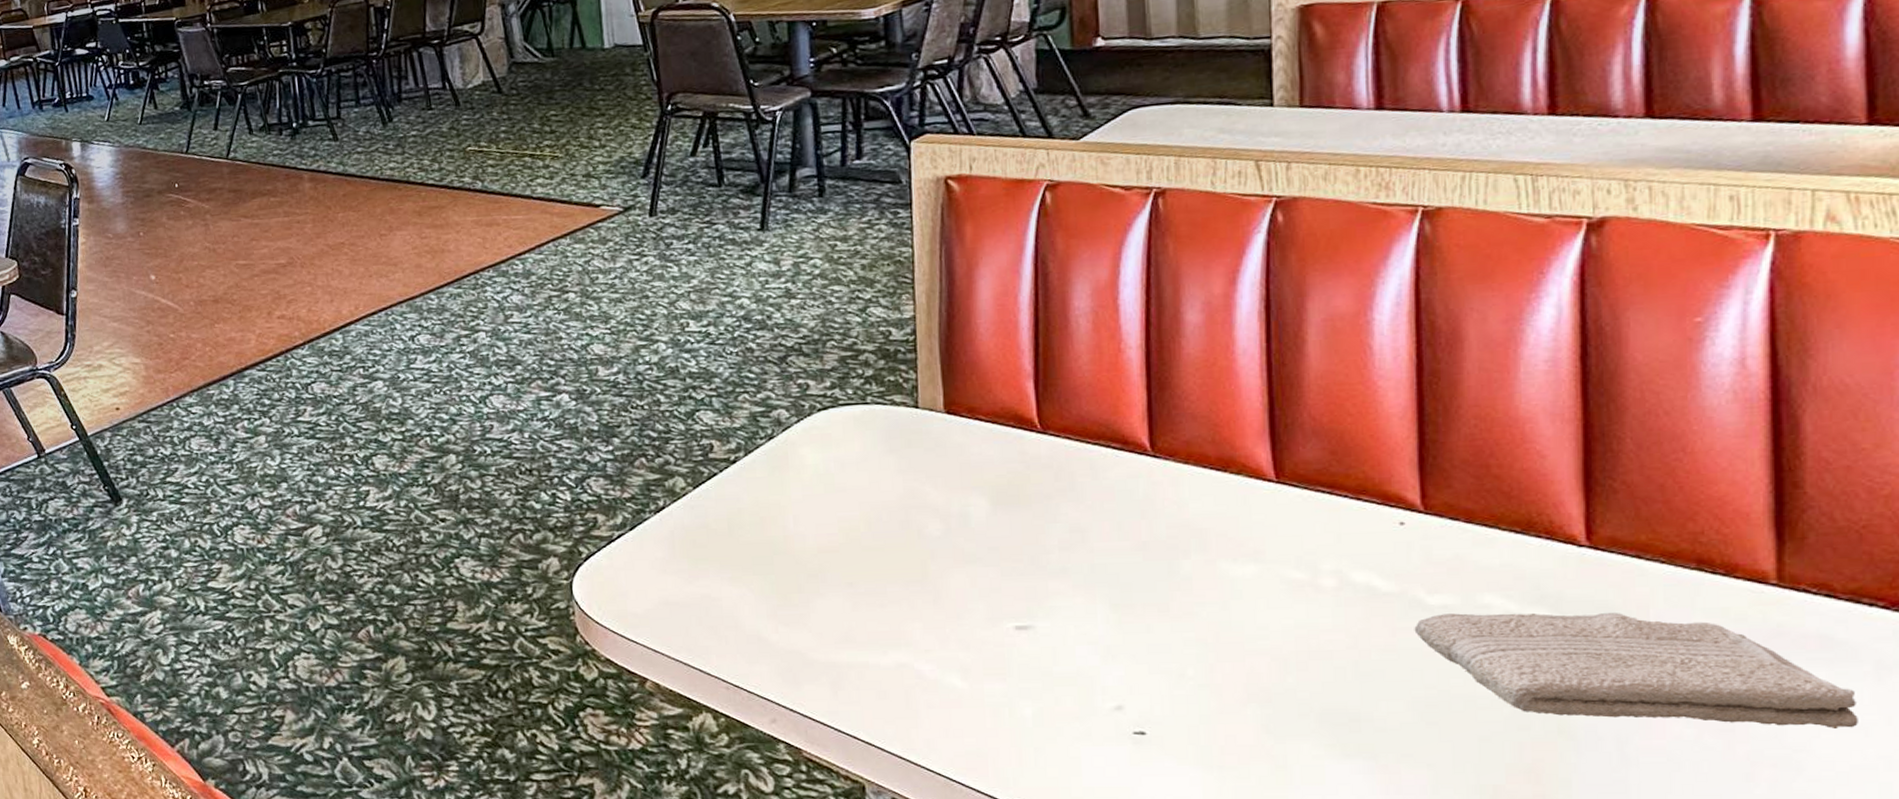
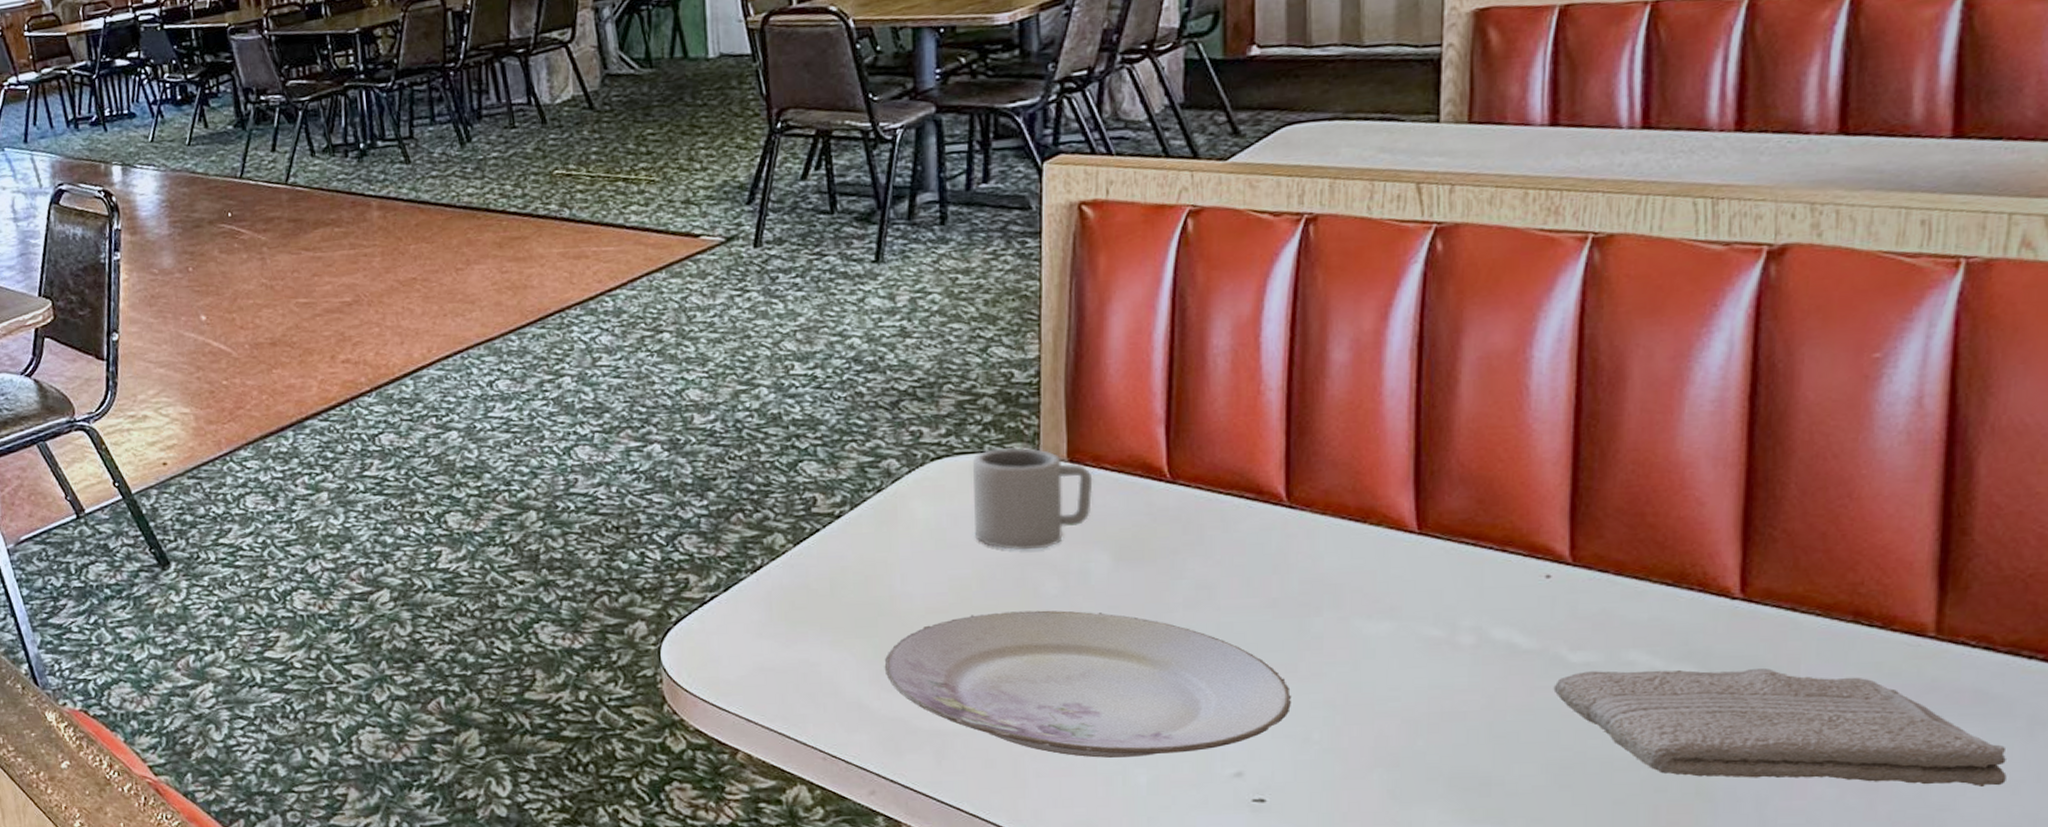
plate: none [780,550,1165,691] -> present [884,610,1291,758]
cup: none [857,399,969,495] -> present [973,447,1093,550]

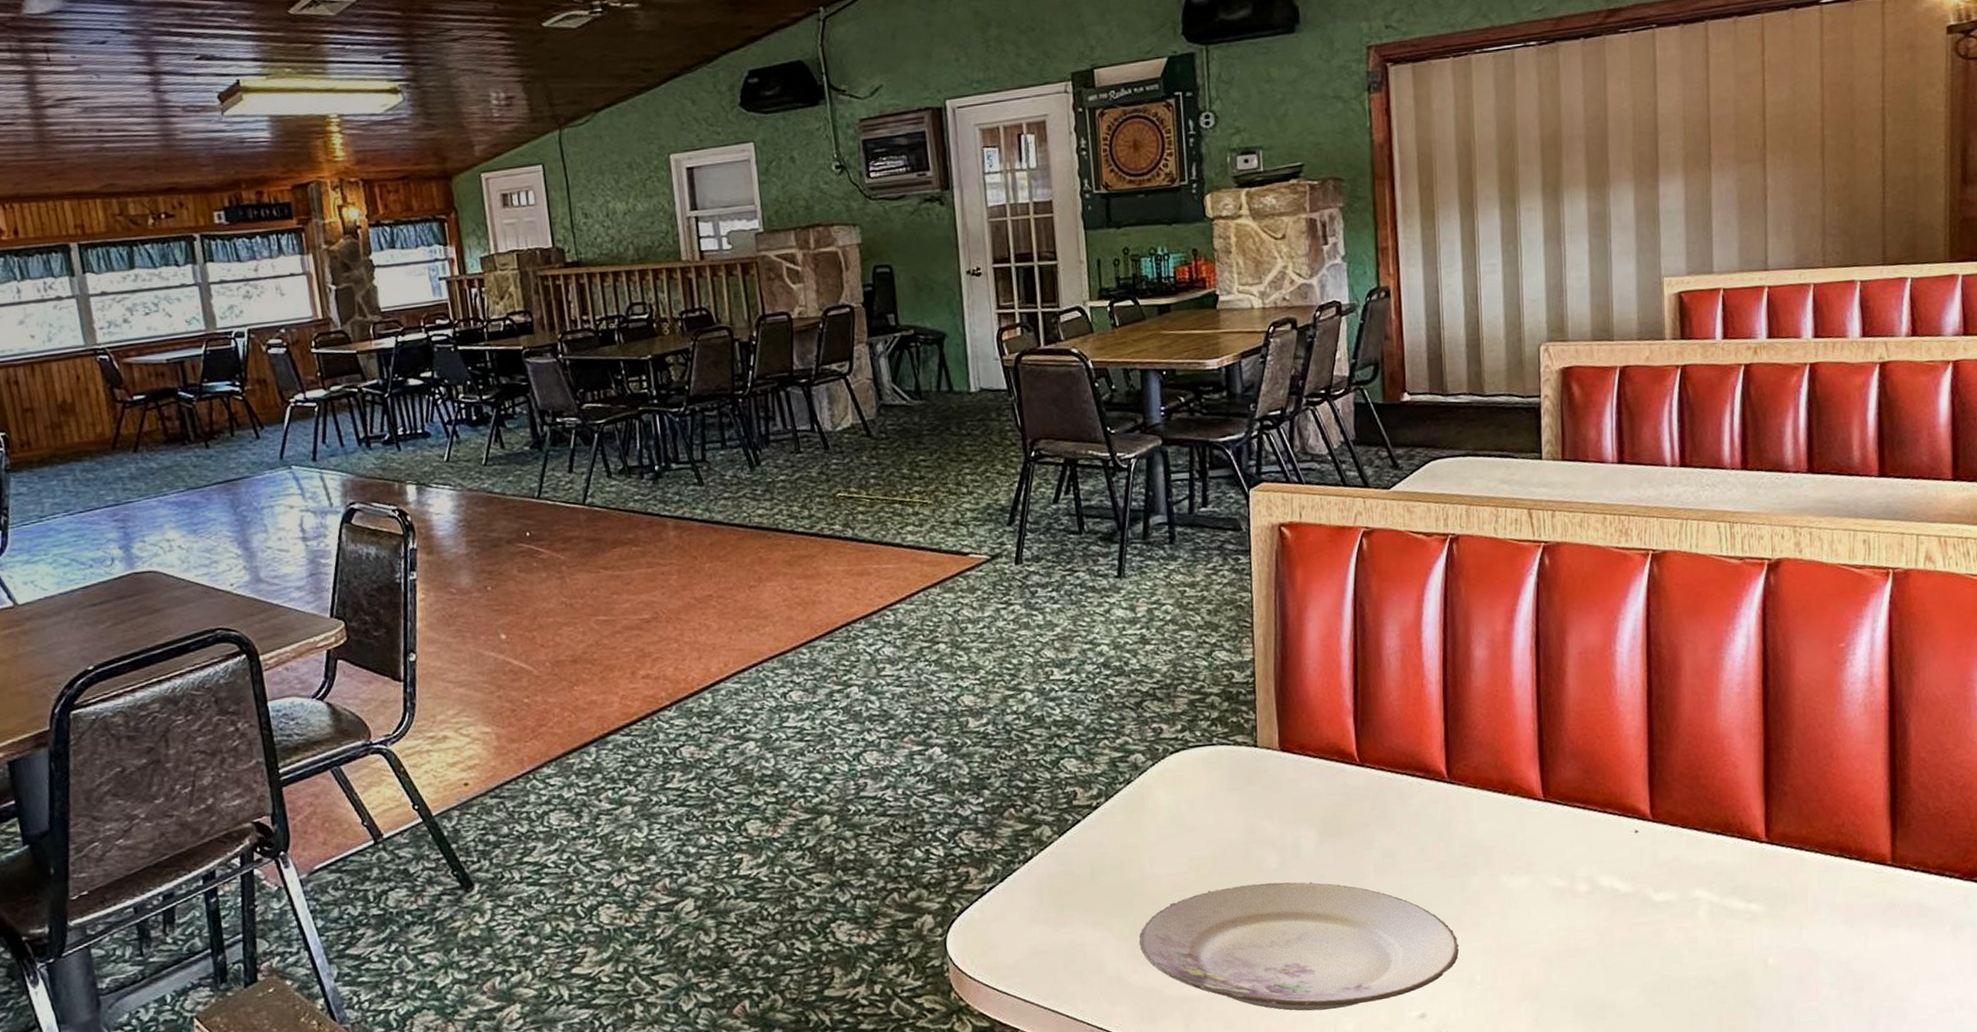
cup: present [973,447,1093,550] -> none [1204,739,1300,831]
washcloth: present [1553,668,2007,786] -> none [1645,897,1942,989]

